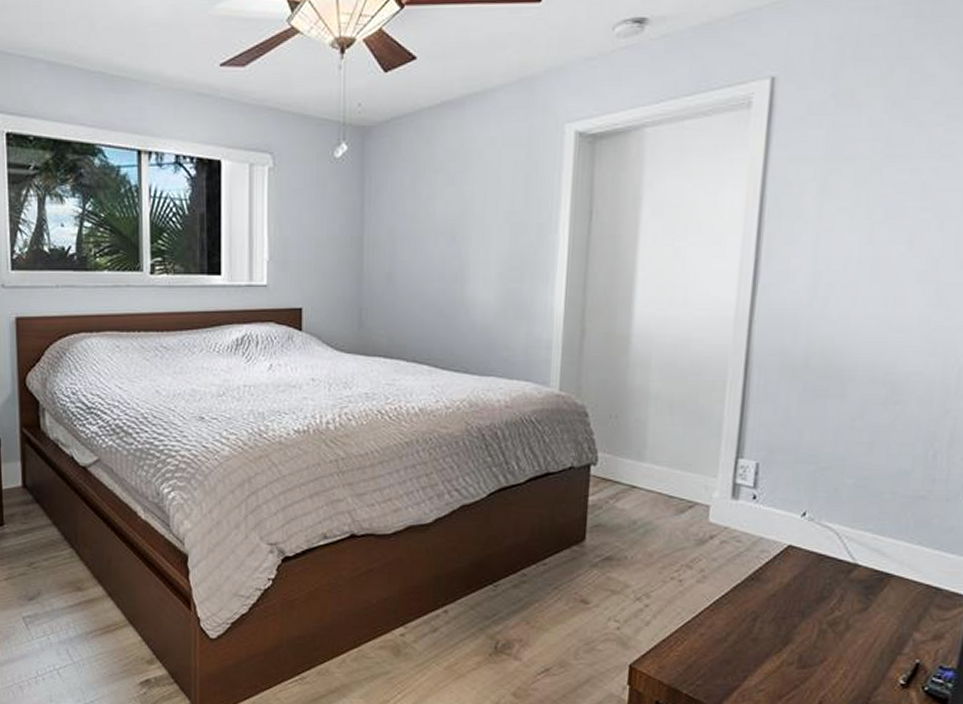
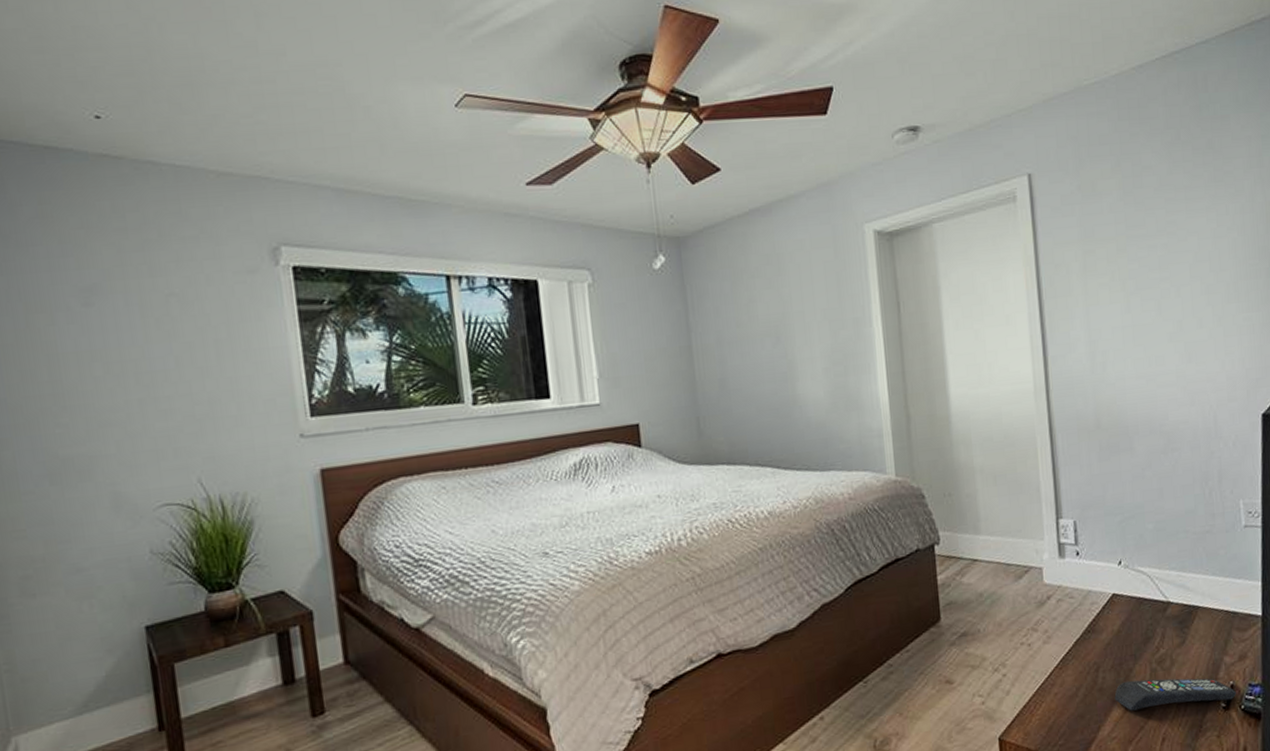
remote control: none [769,636,921,678] -> present [1114,678,1236,711]

